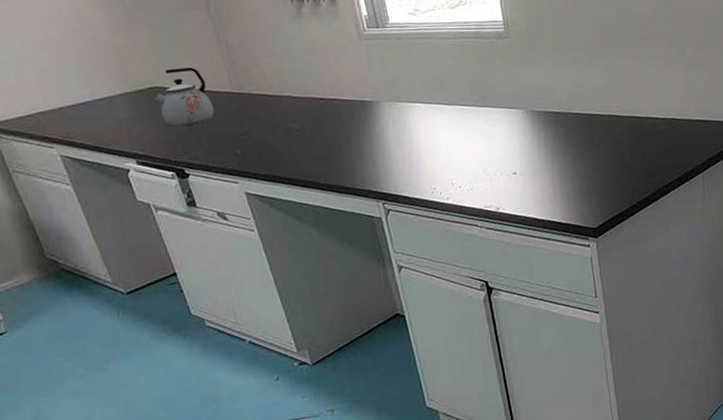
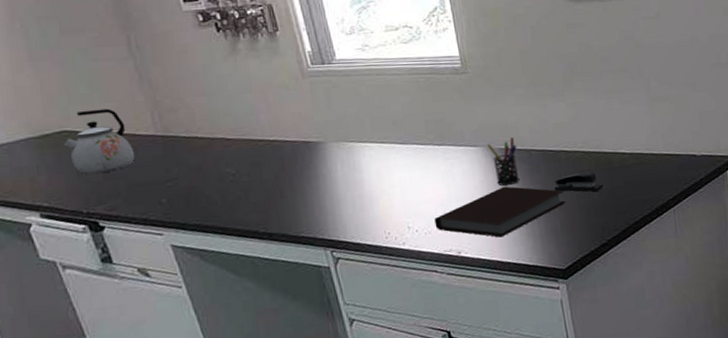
notebook: none [476,147,599,196] -> present [434,186,566,238]
pen holder: none [525,100,556,147] -> present [486,137,520,186]
stapler: none [588,135,635,155] -> present [554,172,603,192]

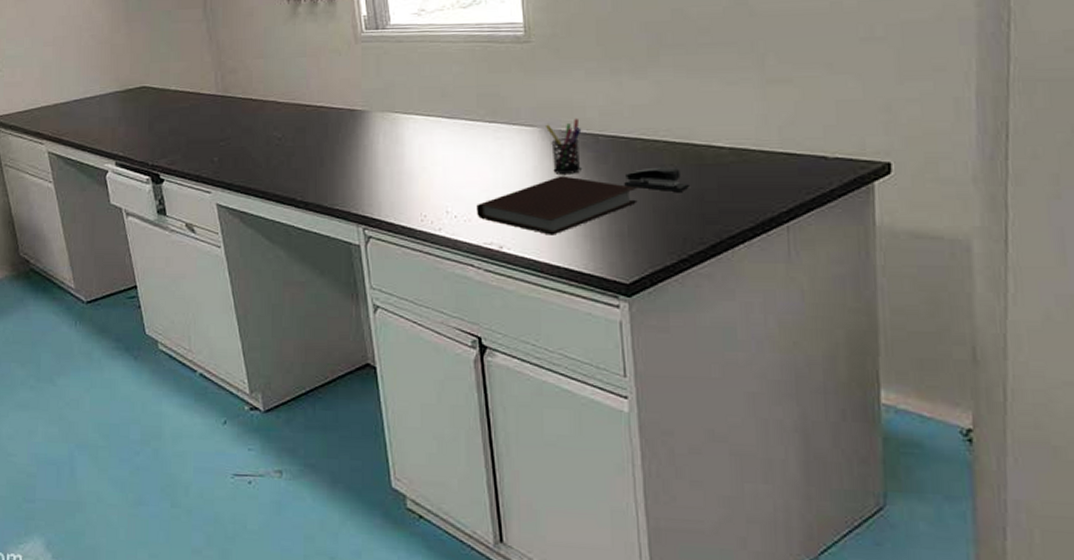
kettle: present [65,108,135,175] -> none [143,67,197,129]

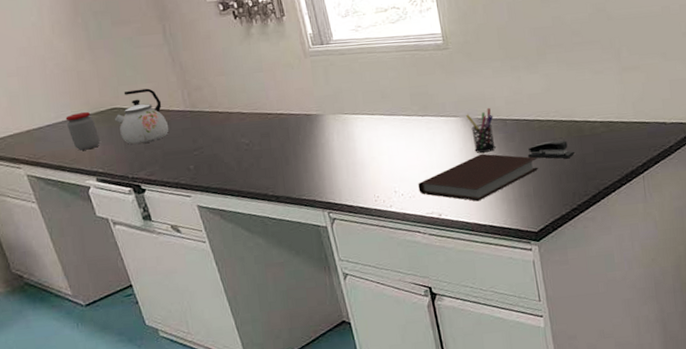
jar: none [93,89,125,130] -> present [65,112,100,151]
kettle: none [143,67,197,129] -> present [115,88,169,145]

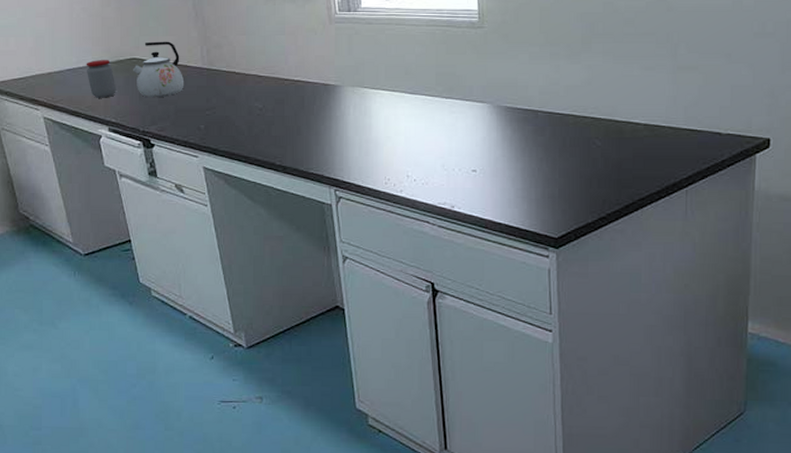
notebook: present [418,153,539,202] -> none [433,146,568,197]
pen holder: present [465,107,496,153] -> none [493,96,524,144]
stapler: present [528,139,574,159] -> none [557,140,610,162]

